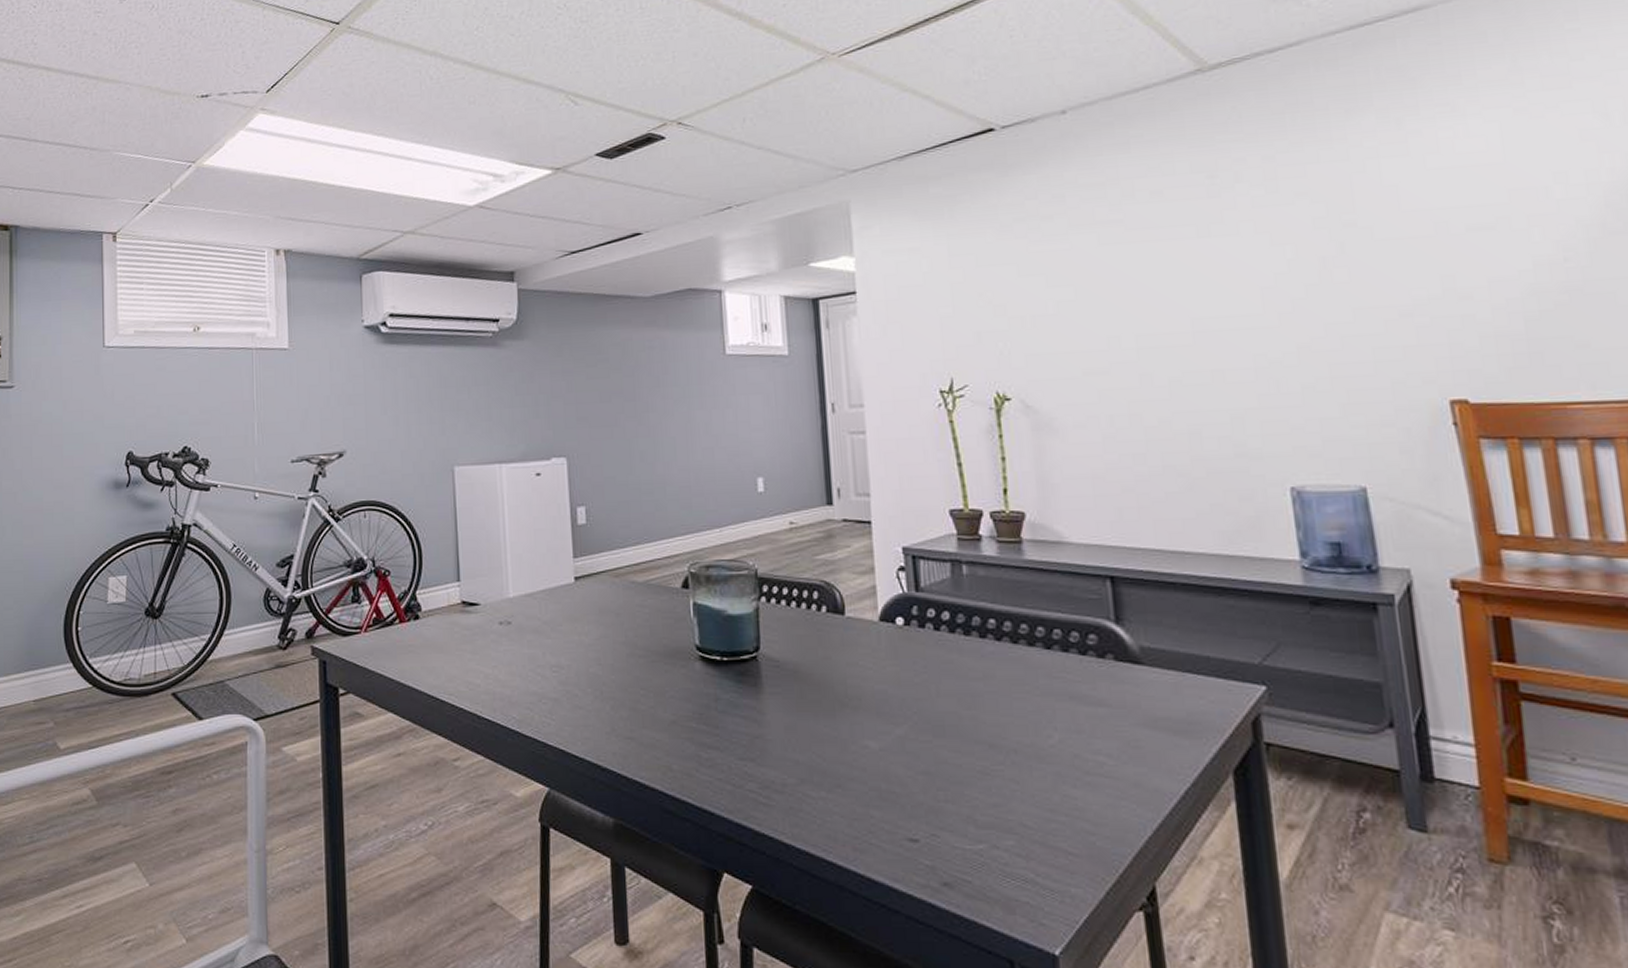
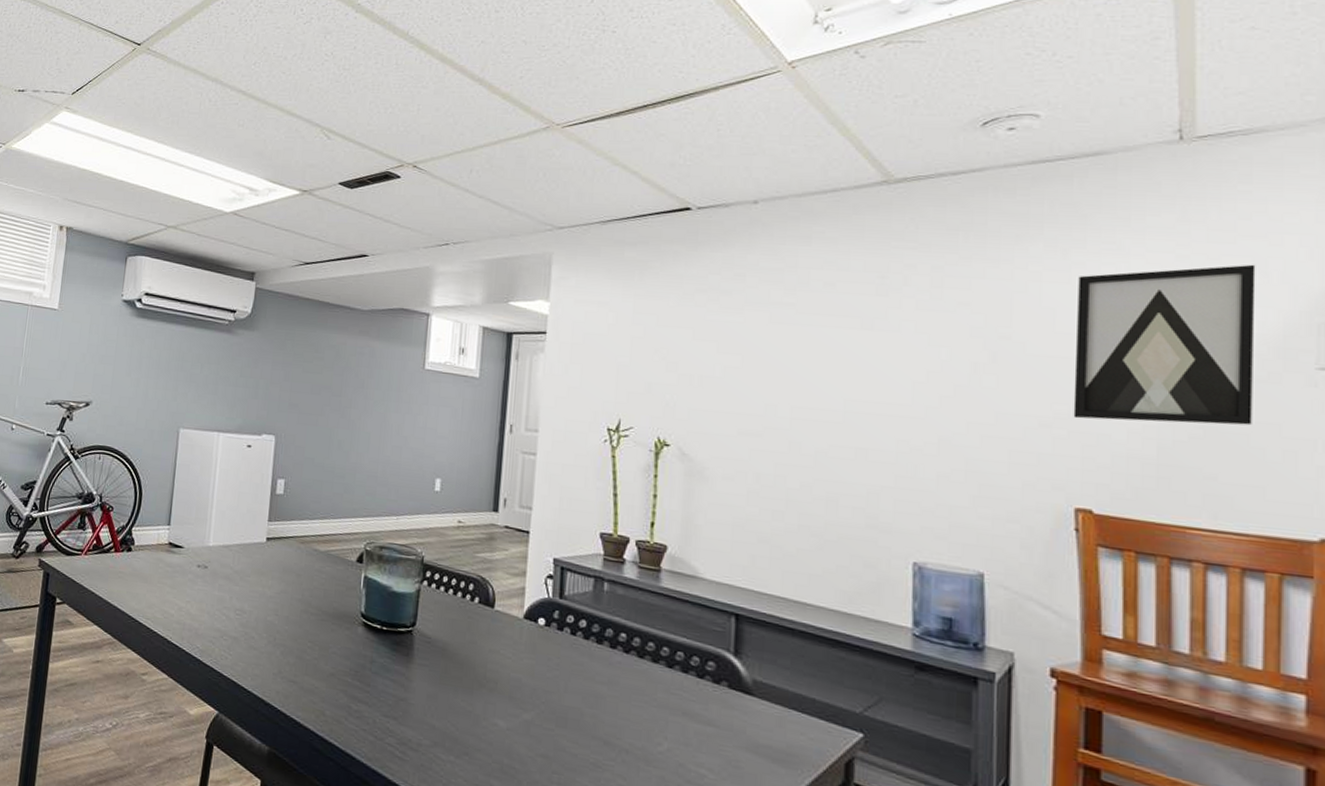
wall art: none [1417,107,1617,302] -> present [1073,264,1256,426]

